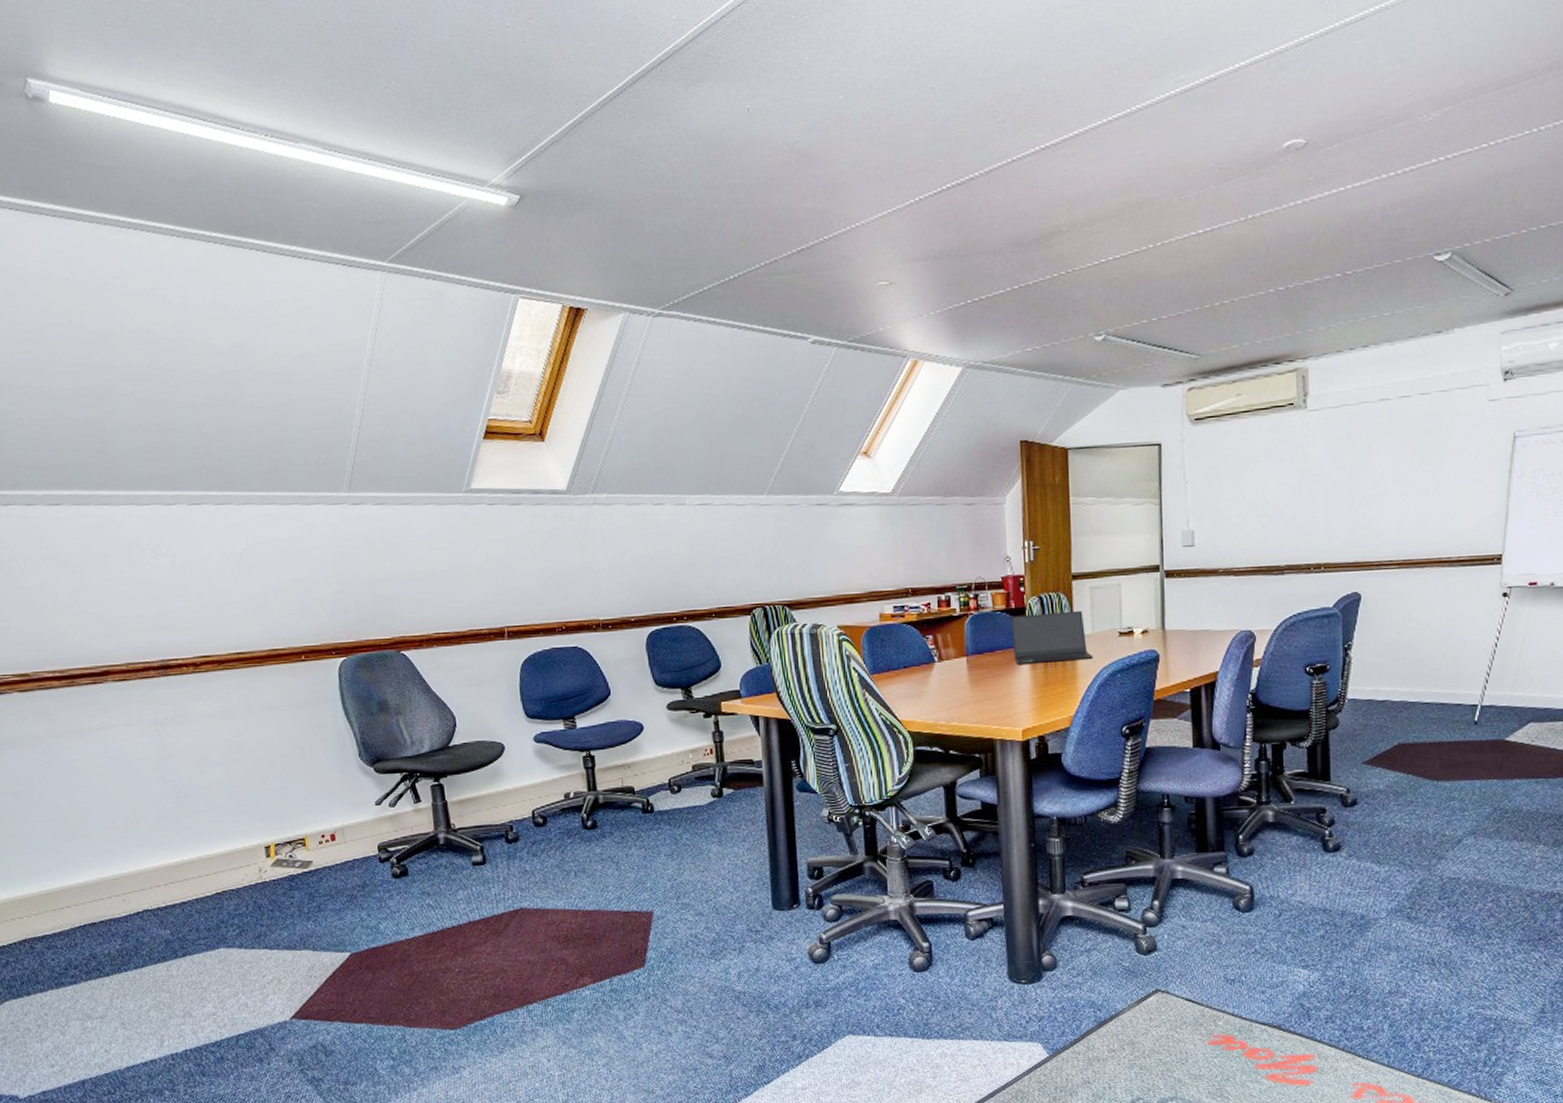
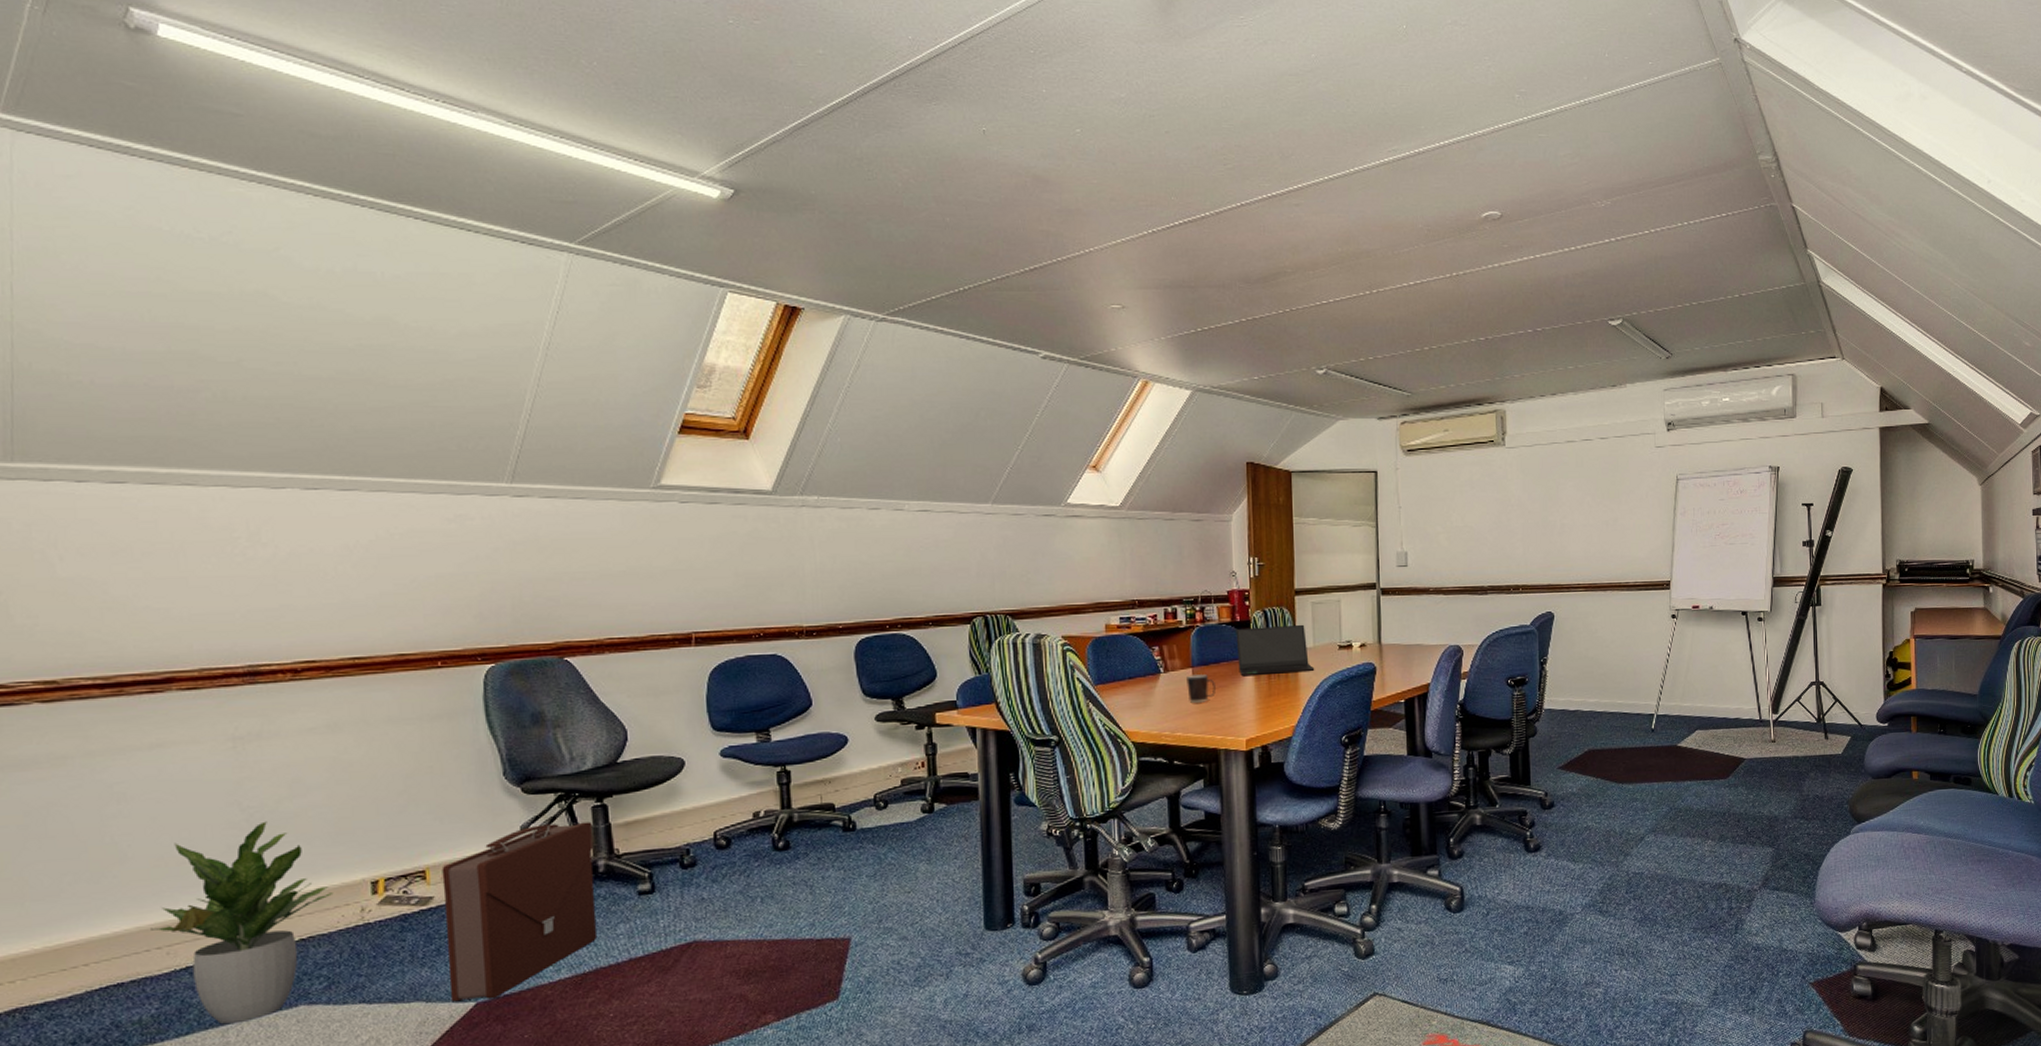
potted plant: none [110,793,238,961] -> present [151,821,334,1024]
briefcase: none [317,799,442,952] -> present [441,822,597,1002]
mug: none [961,663,991,692] -> present [1187,674,1216,703]

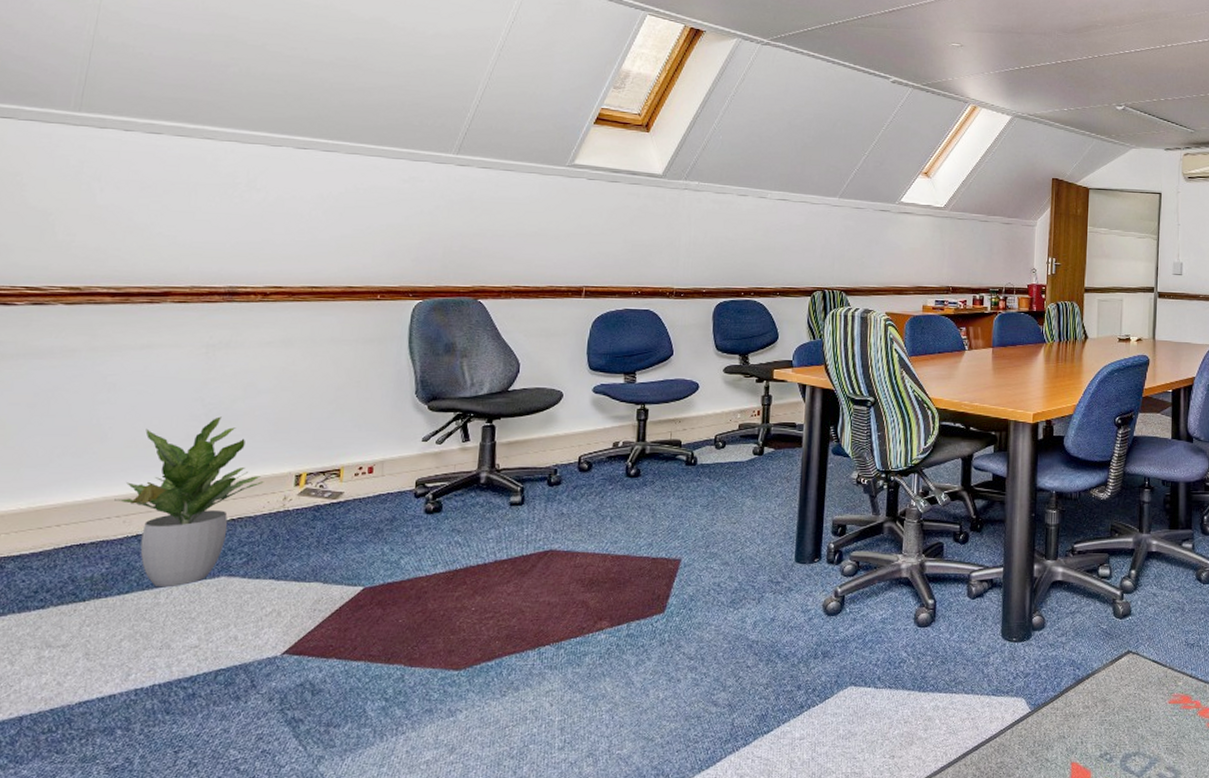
briefcase: present [441,822,597,1002] -> none [344,438,481,586]
mug: present [1187,674,1216,703] -> none [986,354,1011,378]
laptop: present [1236,624,1315,677] -> none [1031,317,1097,360]

